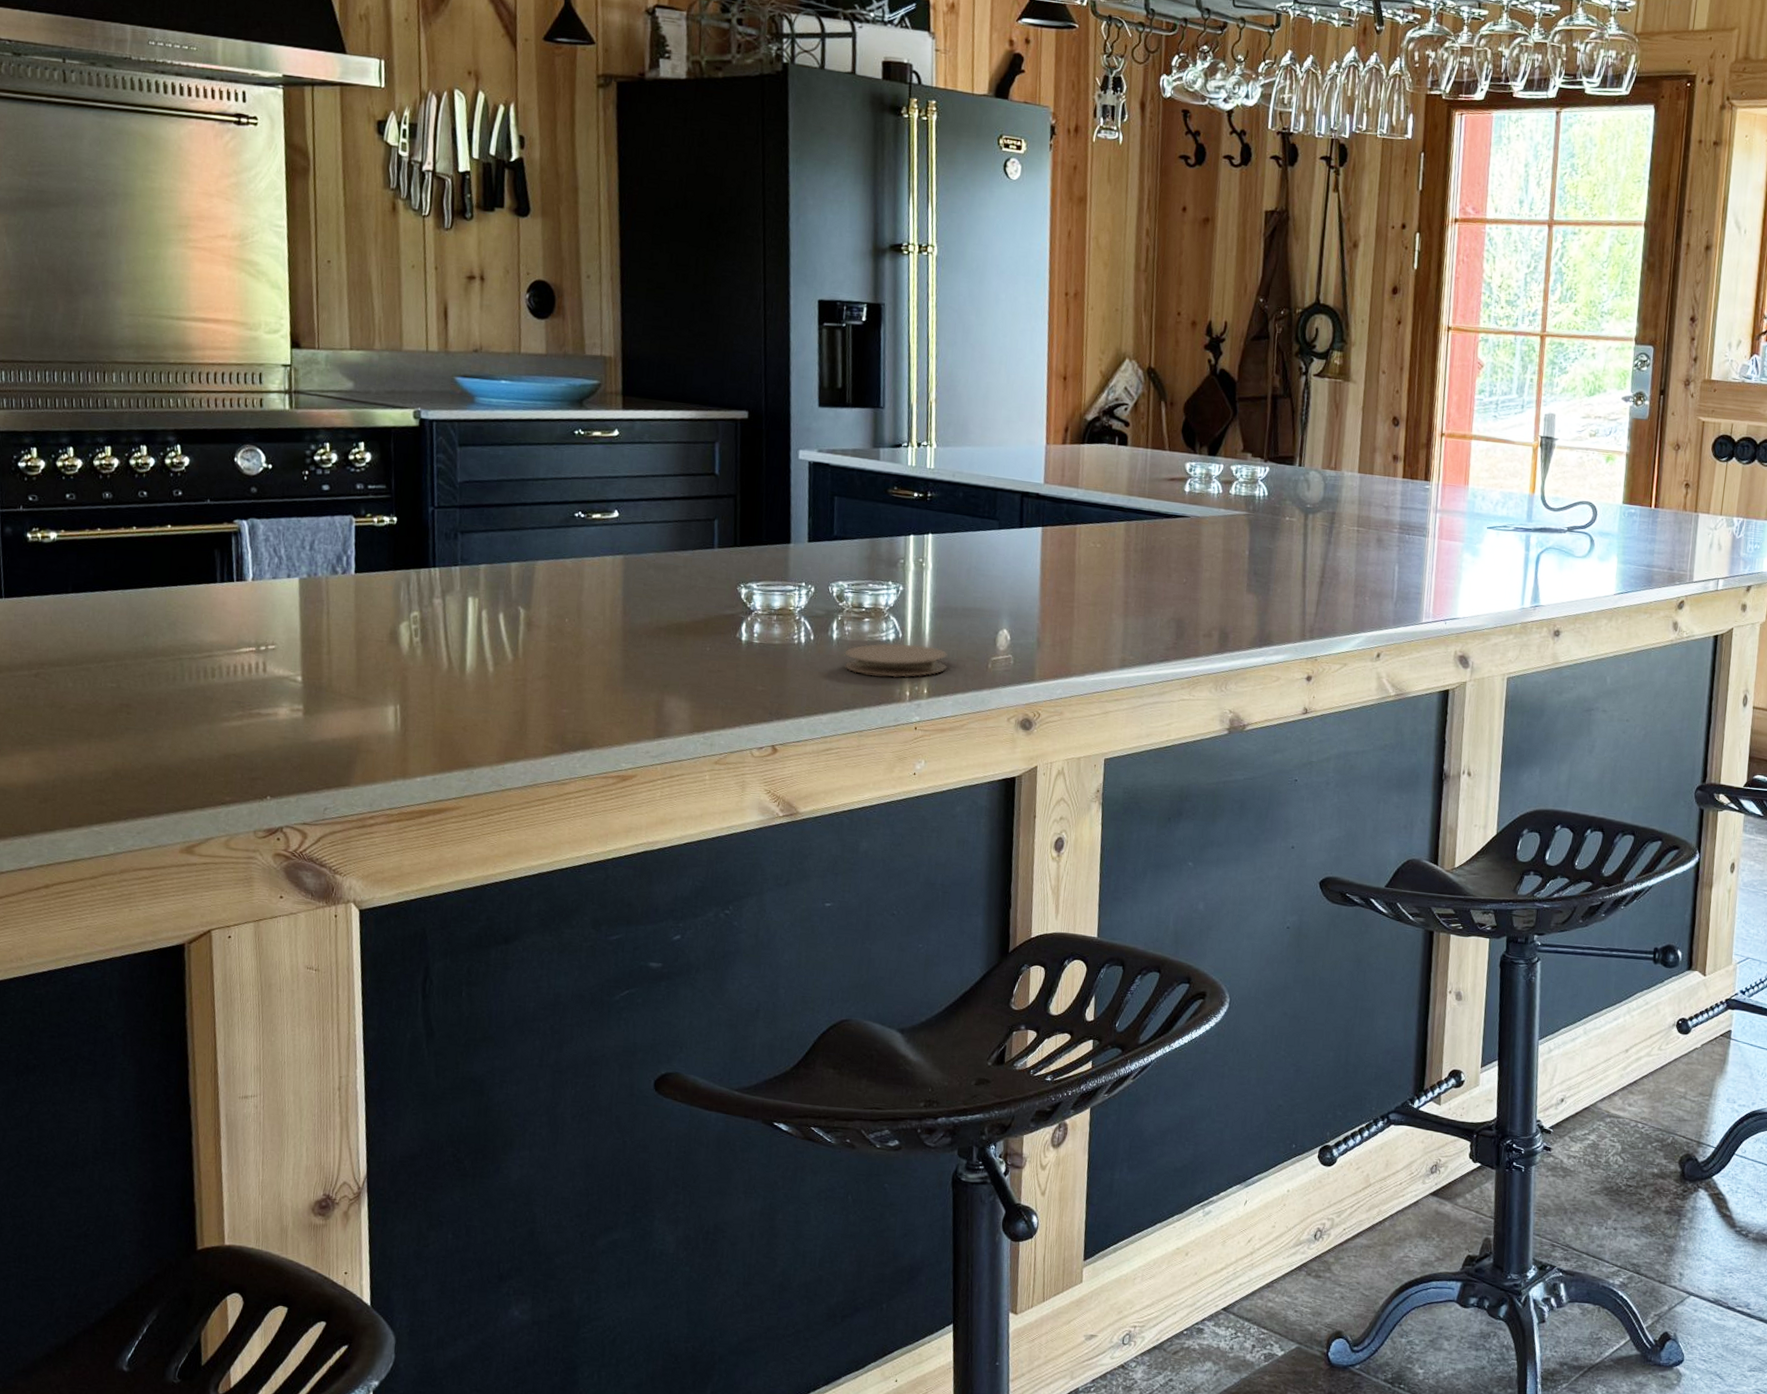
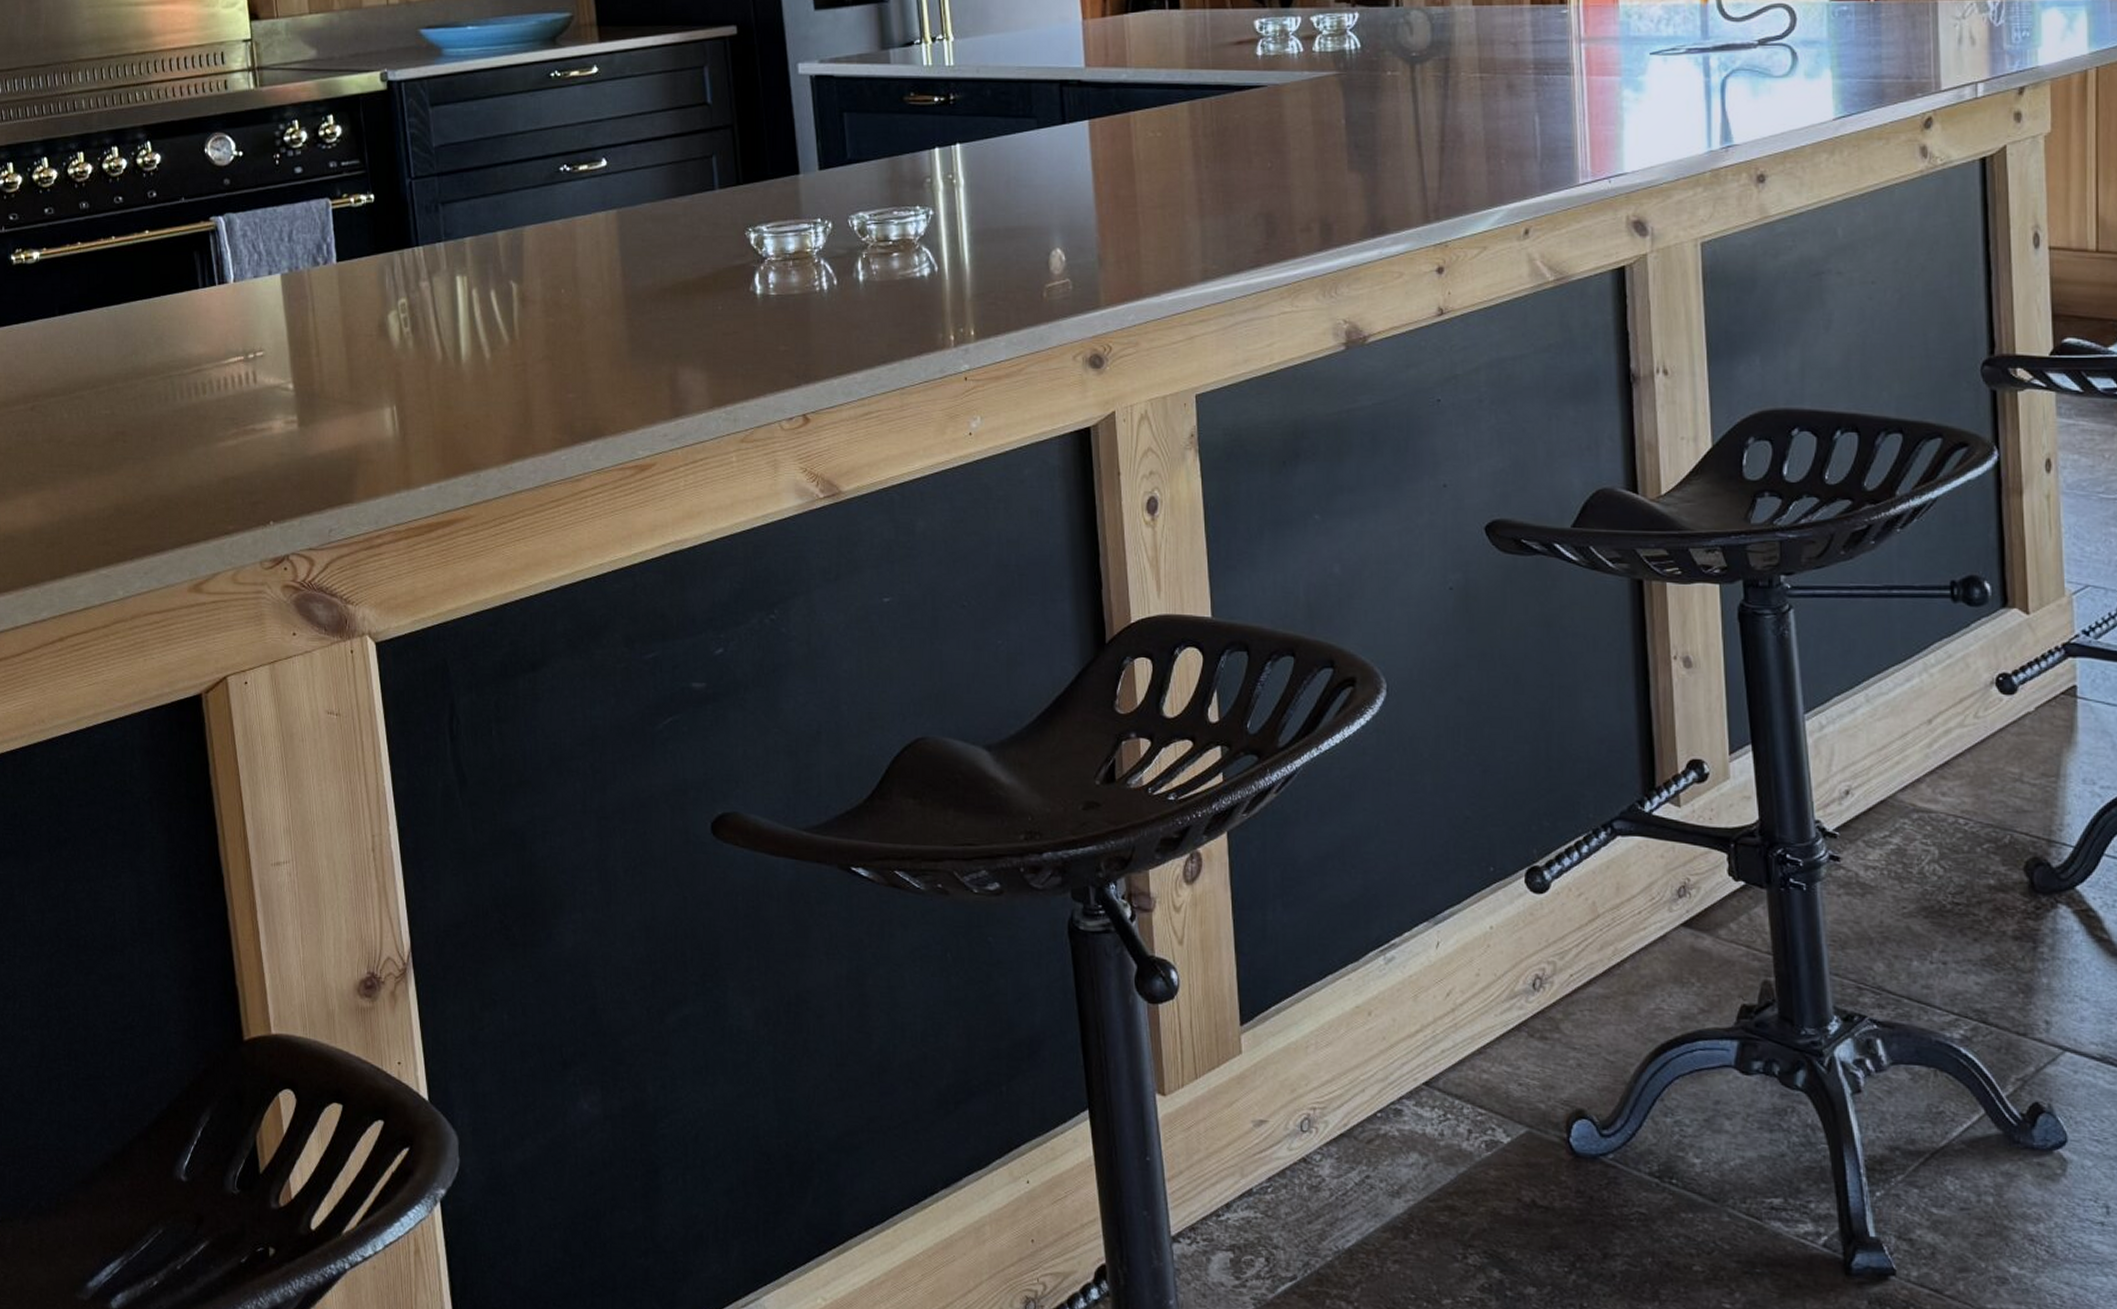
coaster: present [844,643,947,678] -> none [874,278,995,320]

